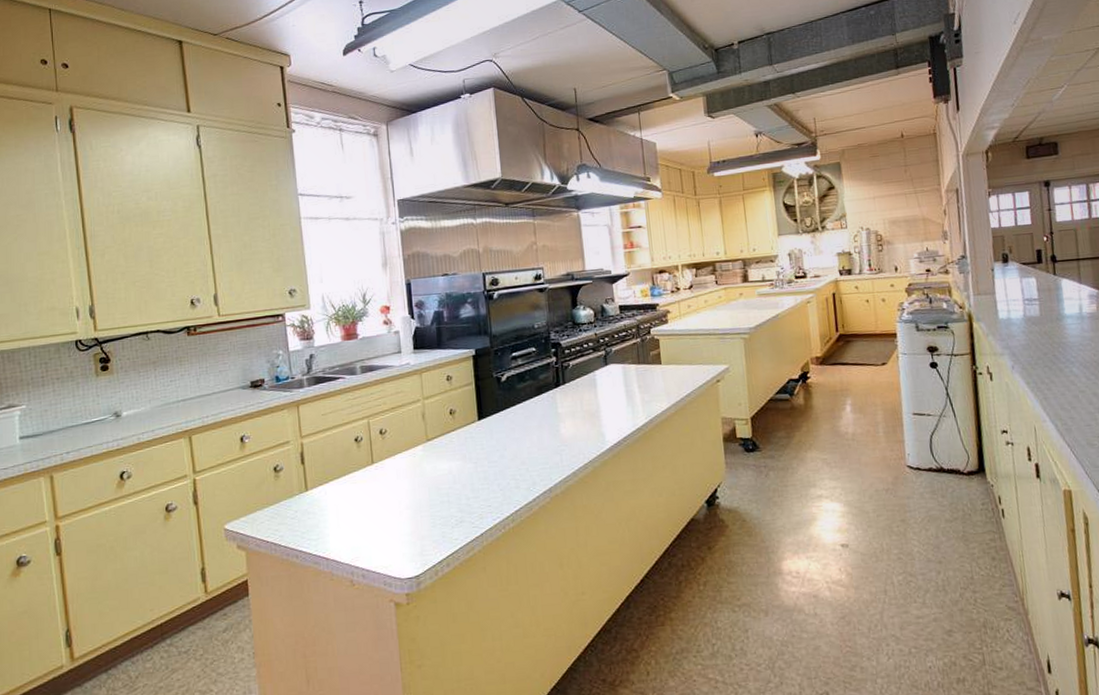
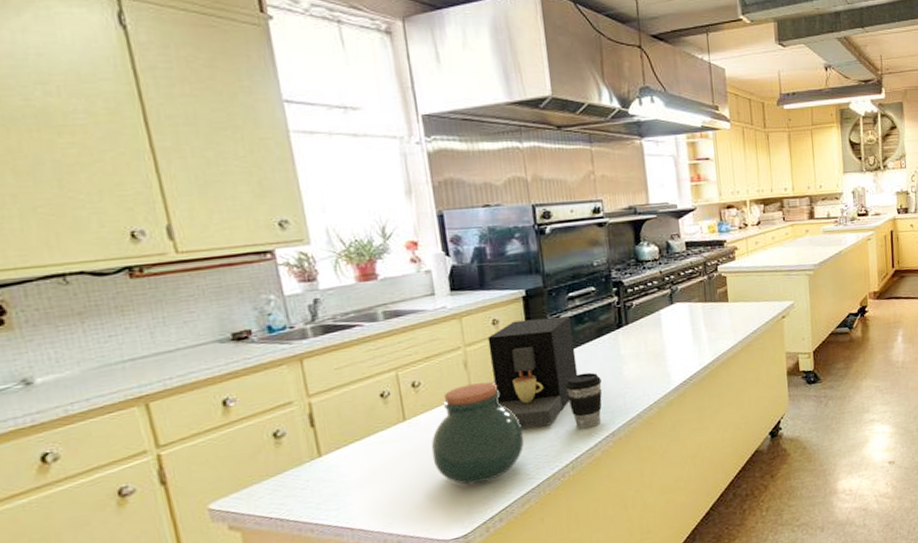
jar: none [393,433,471,528] -> present [431,382,525,485]
coffee maker: none [442,374,519,478] -> present [487,316,578,428]
coffee cup: none [507,428,541,483] -> present [565,372,603,429]

